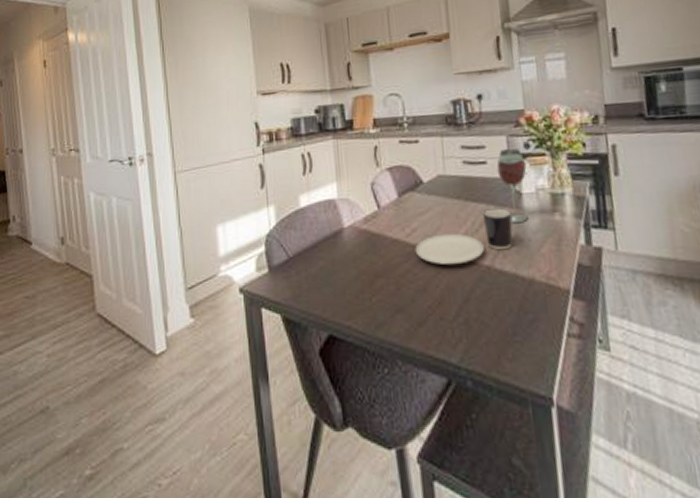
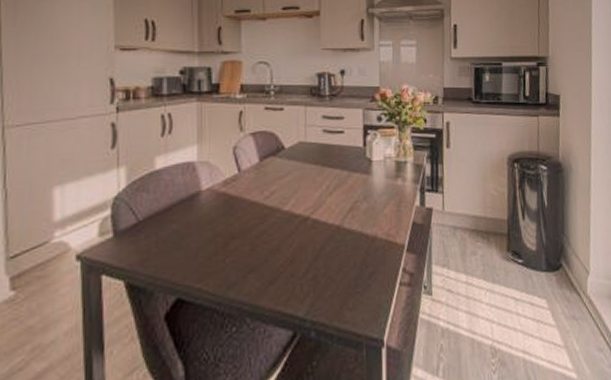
plate: present [415,233,484,266] -> none [272,196,336,226]
mug: present [482,208,513,251] -> none [336,173,363,212]
wineglass: present [496,148,528,224] -> none [352,121,378,188]

